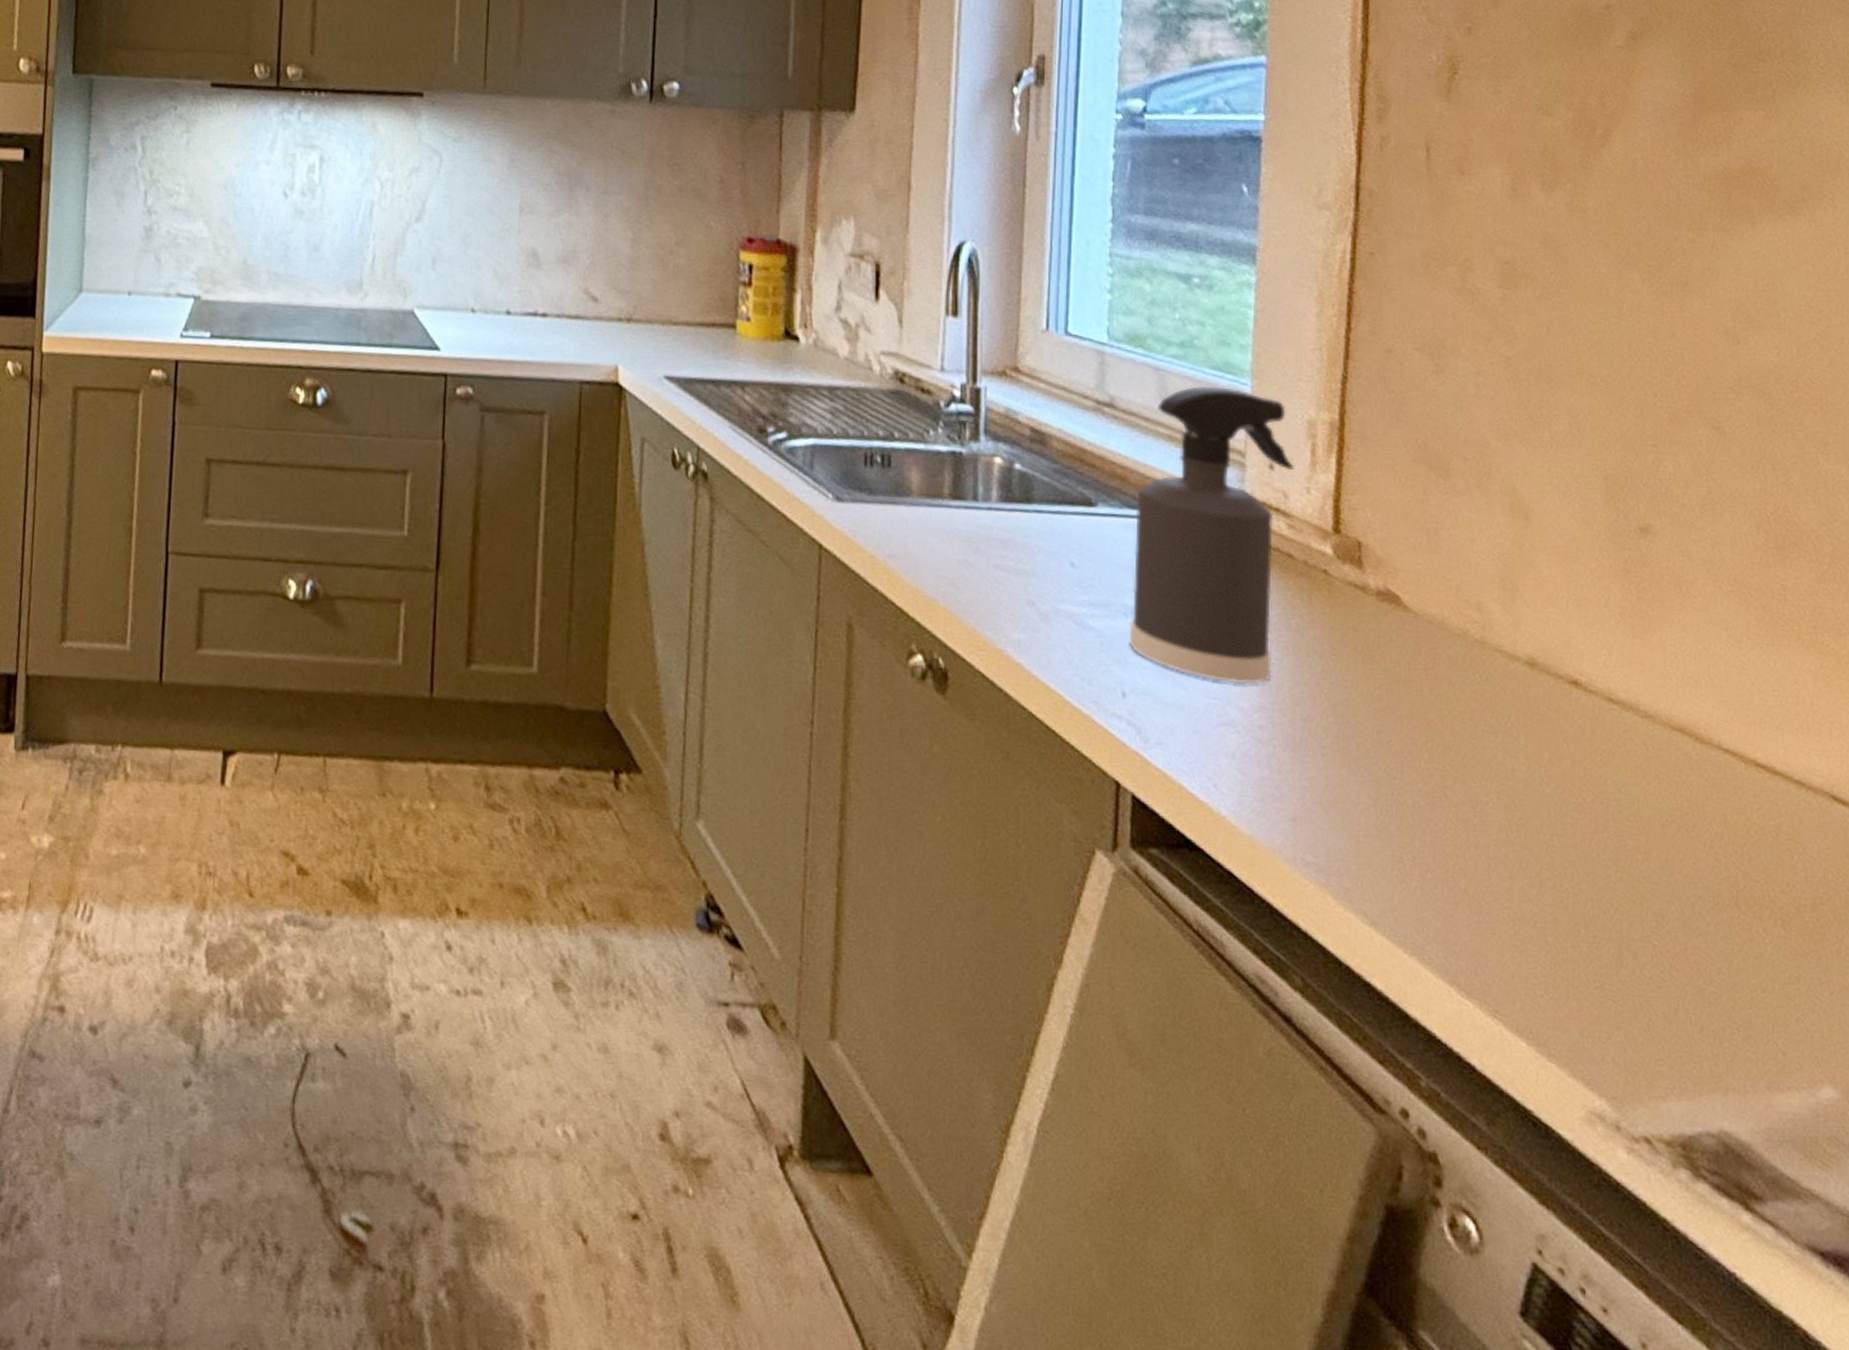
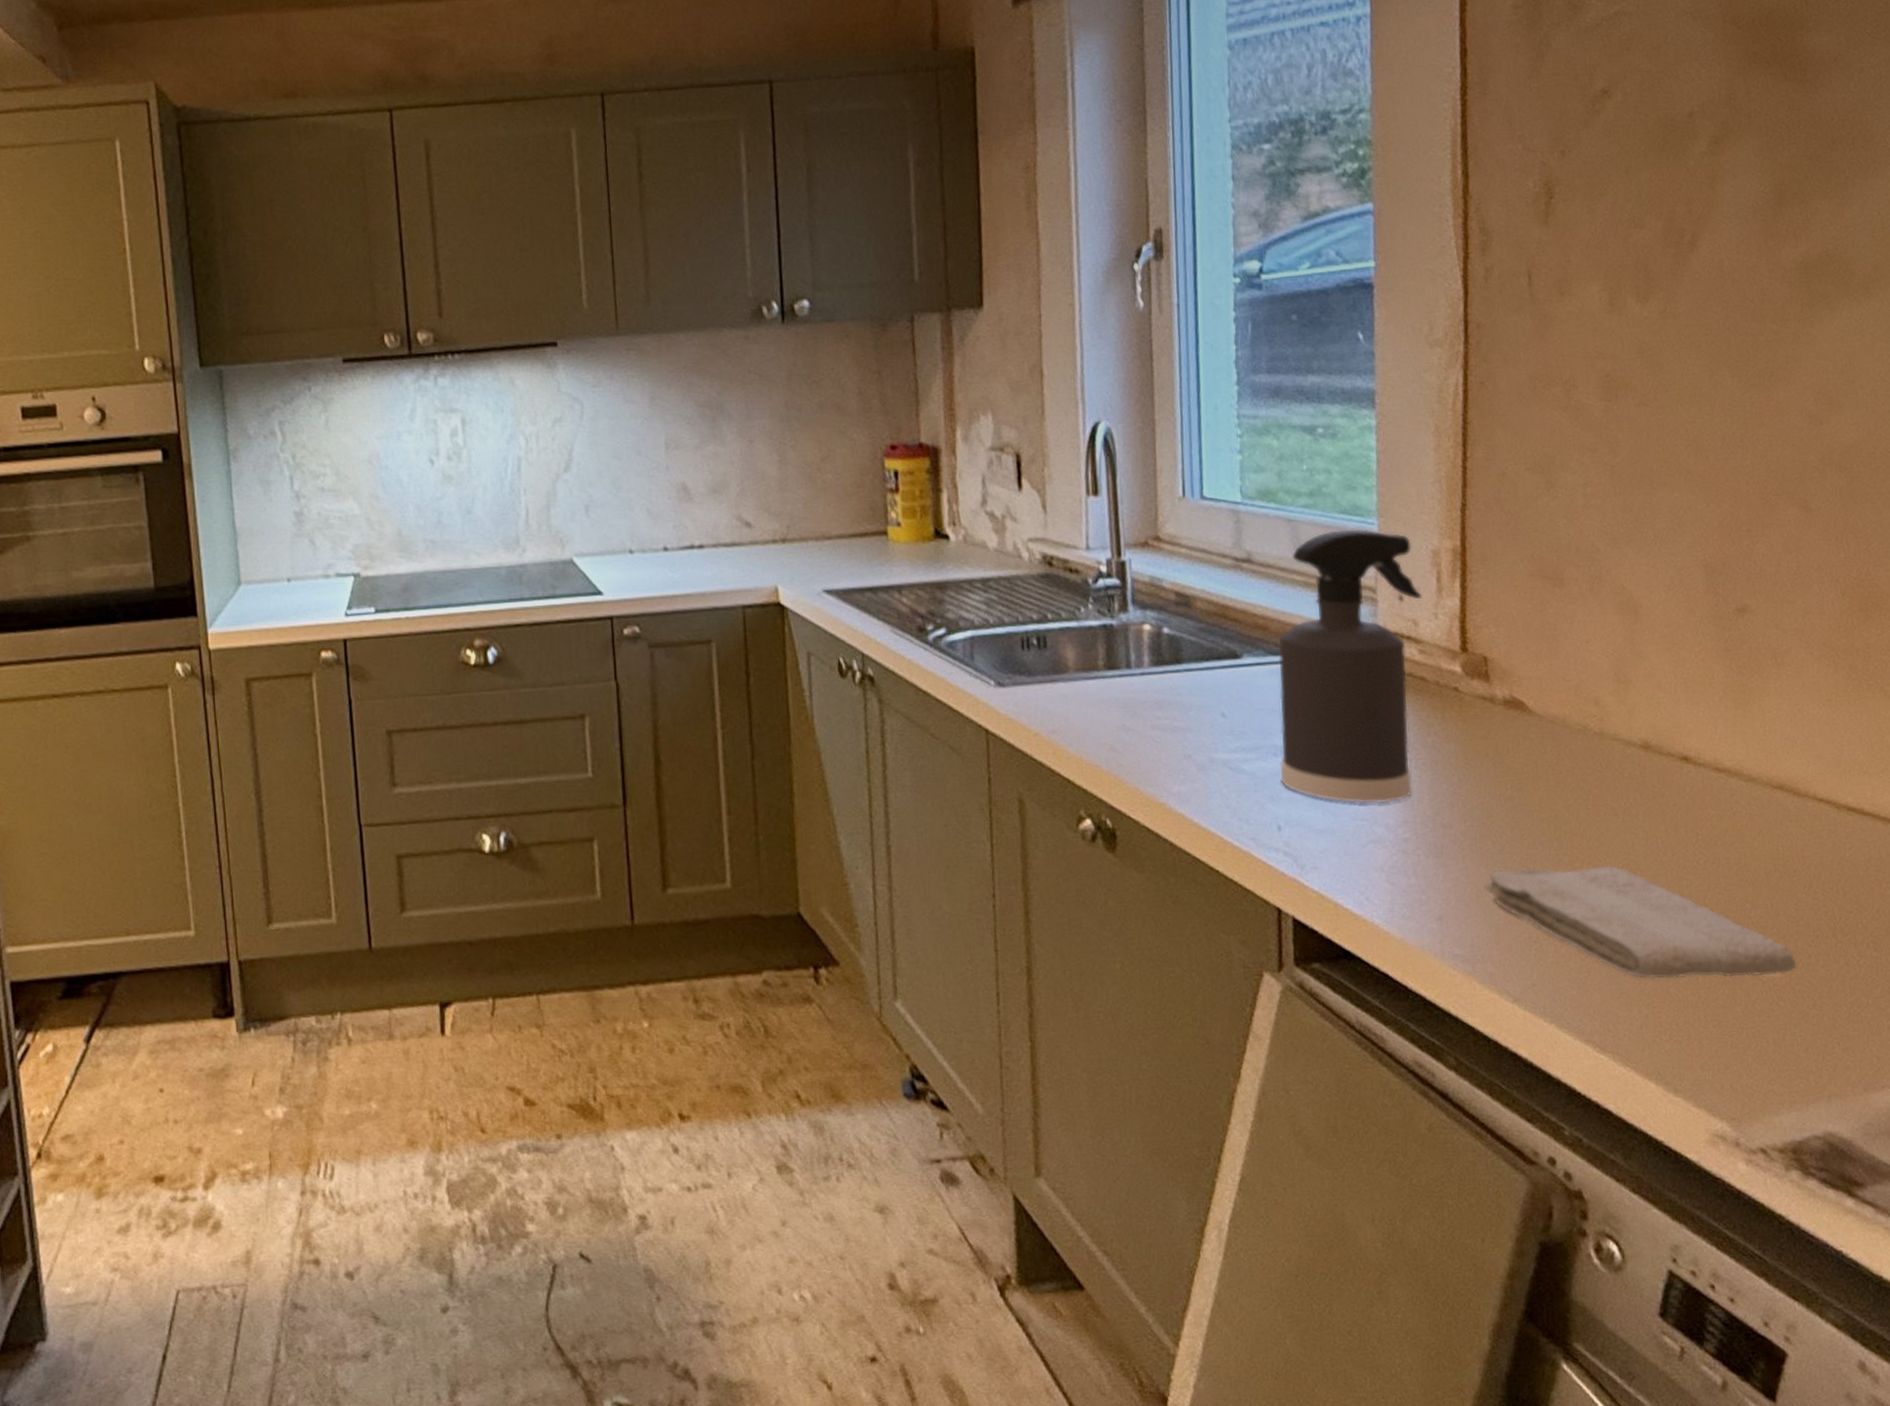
washcloth: none [1345,776,1694,941] -> present [1484,865,1798,979]

